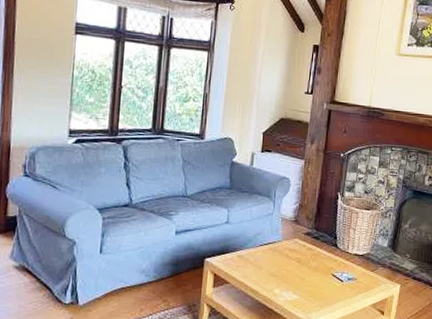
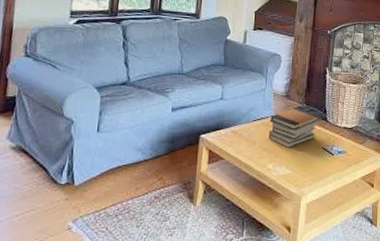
book stack: none [275,233,329,273] -> present [268,108,319,148]

